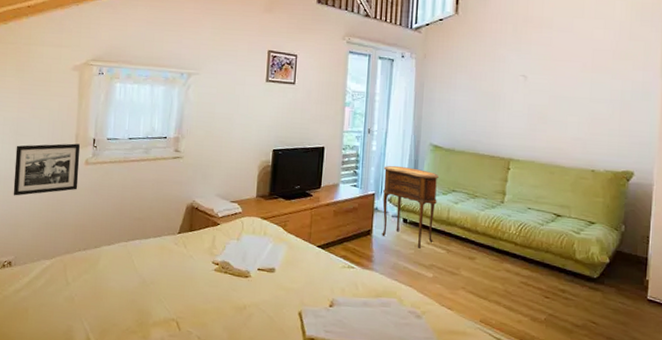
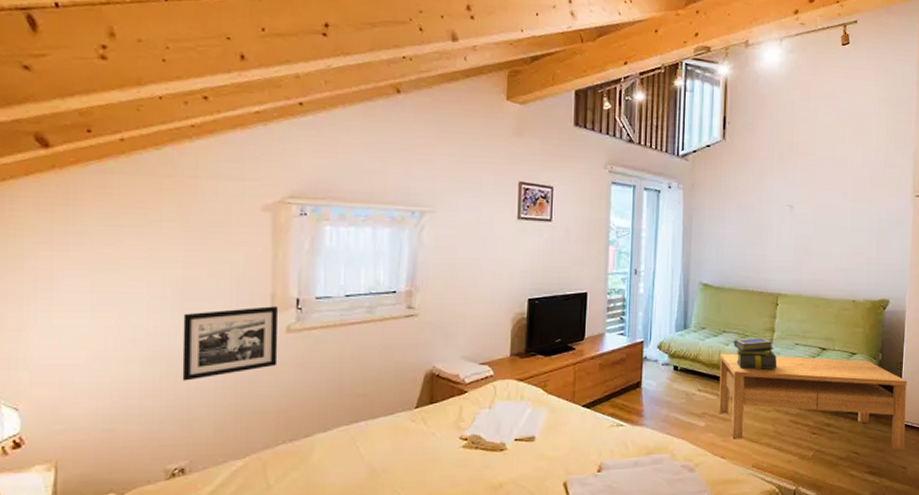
side table: present [382,165,439,248] -> none [652,308,709,397]
coffee table: none [447,210,655,327] -> present [719,353,908,451]
stack of books: none [463,198,508,231] -> present [734,337,777,370]

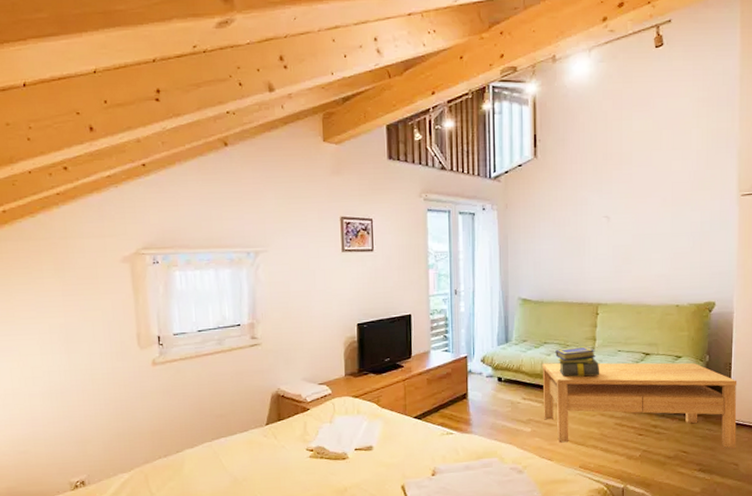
picture frame: present [182,306,279,381] -> none [69,344,148,410]

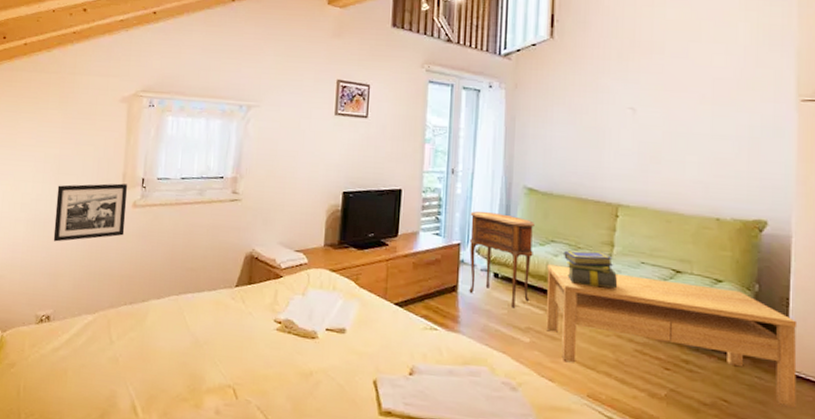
picture frame: none [69,344,148,410] -> present [53,183,128,242]
side table: none [474,324,530,405] -> present [469,211,534,308]

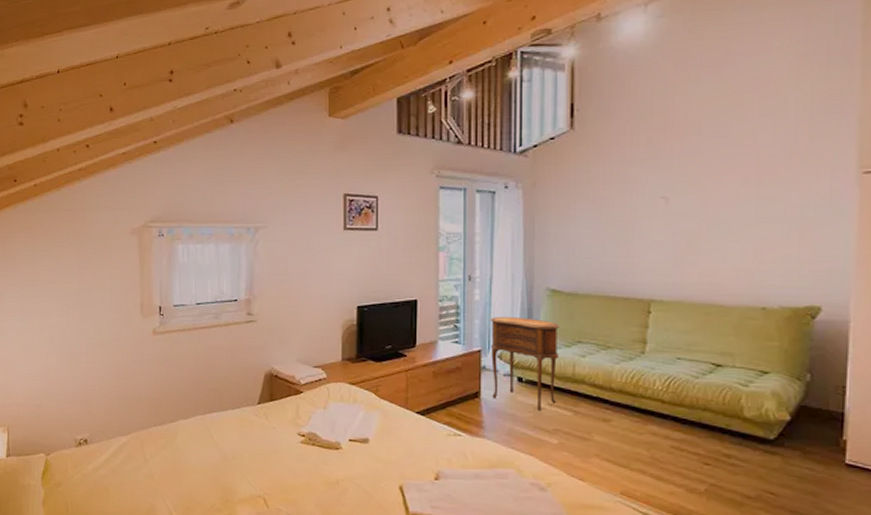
picture frame: present [53,183,128,242] -> none [81,313,148,371]
coffee table: present [546,264,798,408] -> none [574,365,855,498]
stack of books: present [564,250,618,289] -> none [592,349,652,387]

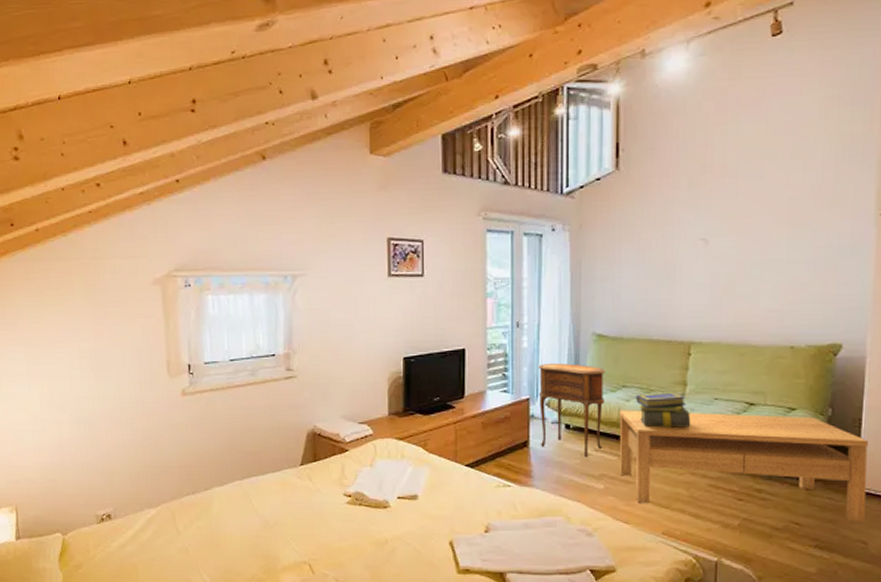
coffee table: none [574,365,855,498] -> present [619,410,869,523]
stack of books: none [592,349,652,387] -> present [636,392,691,428]

